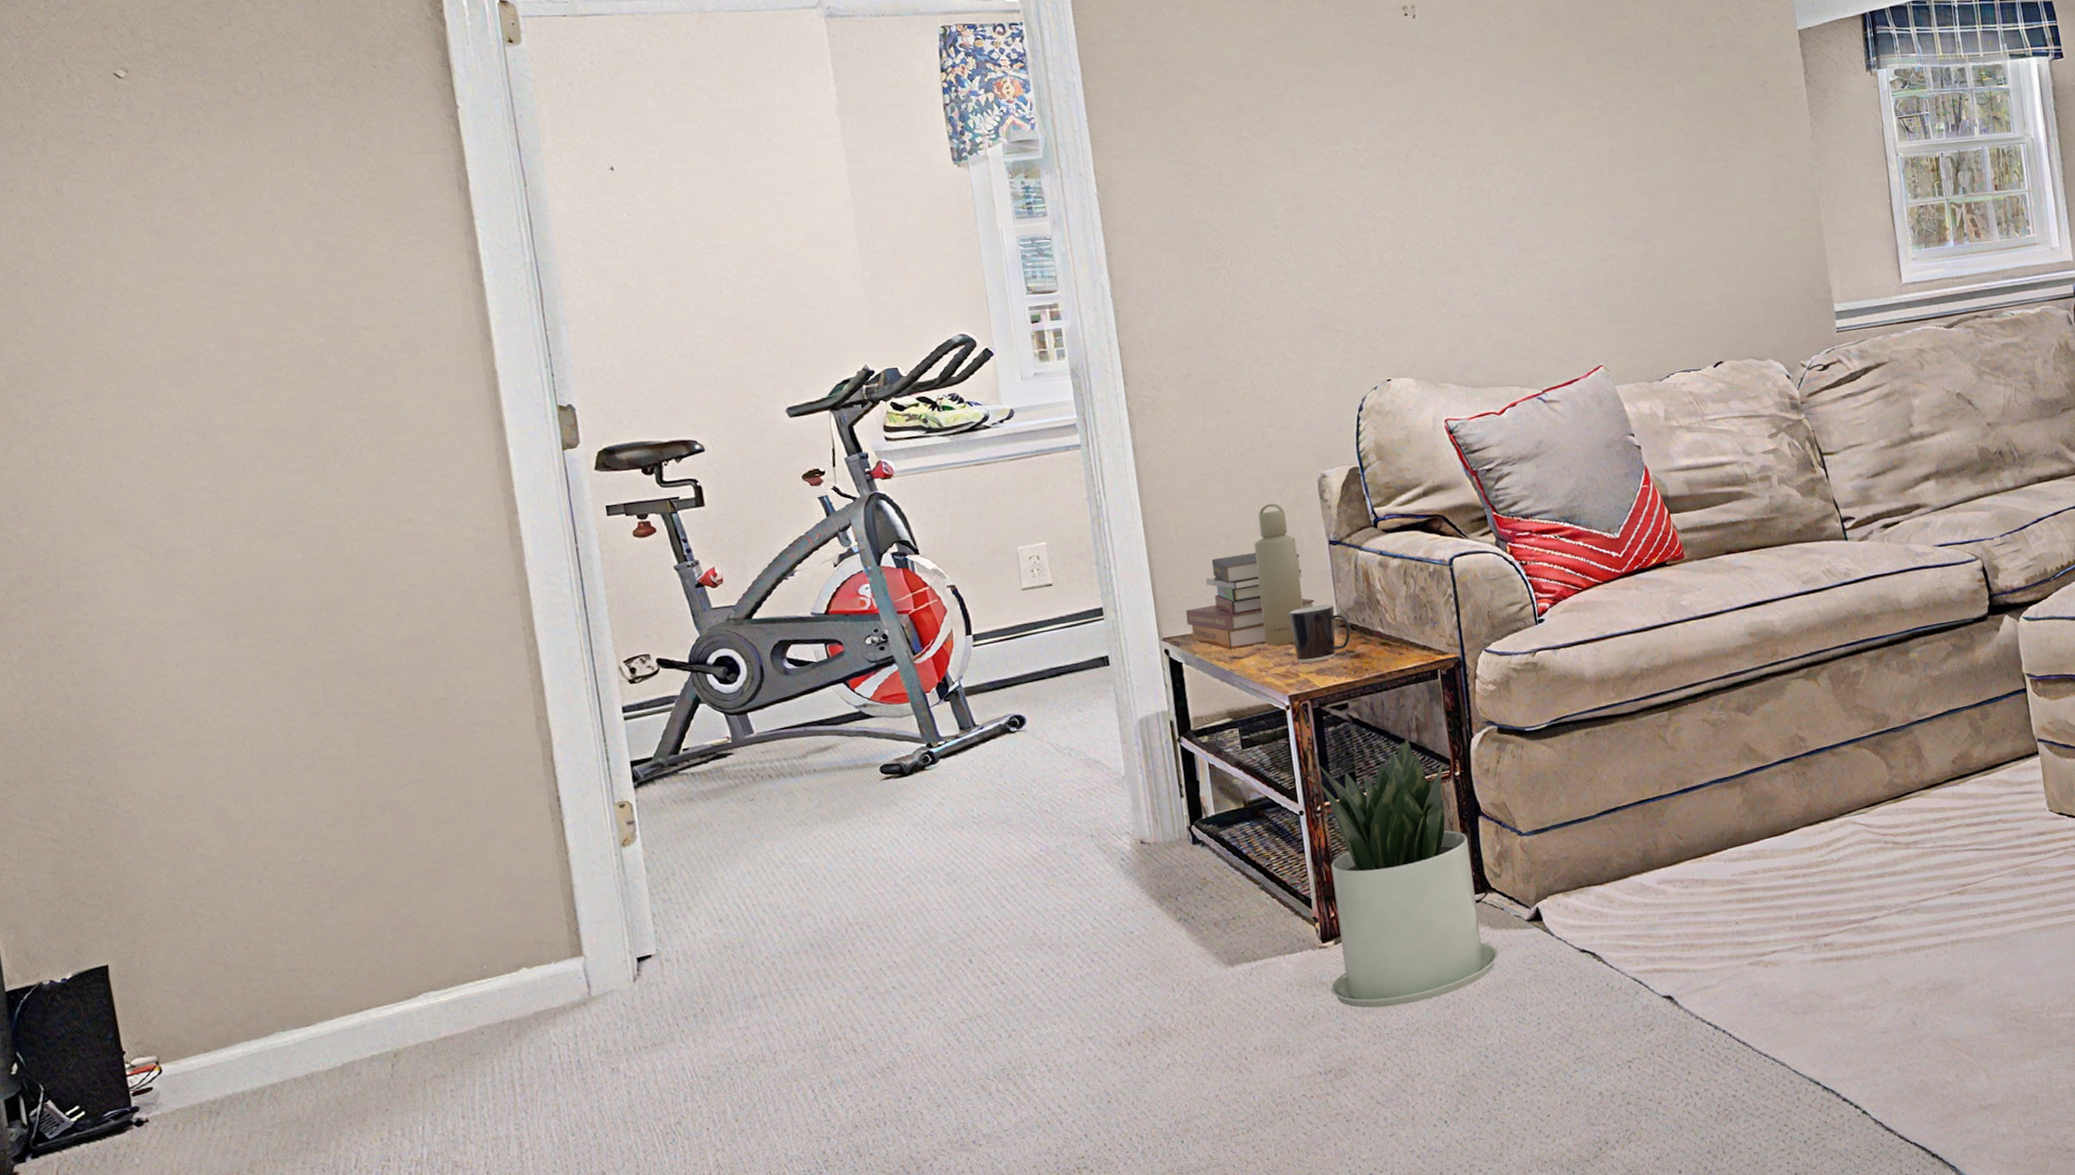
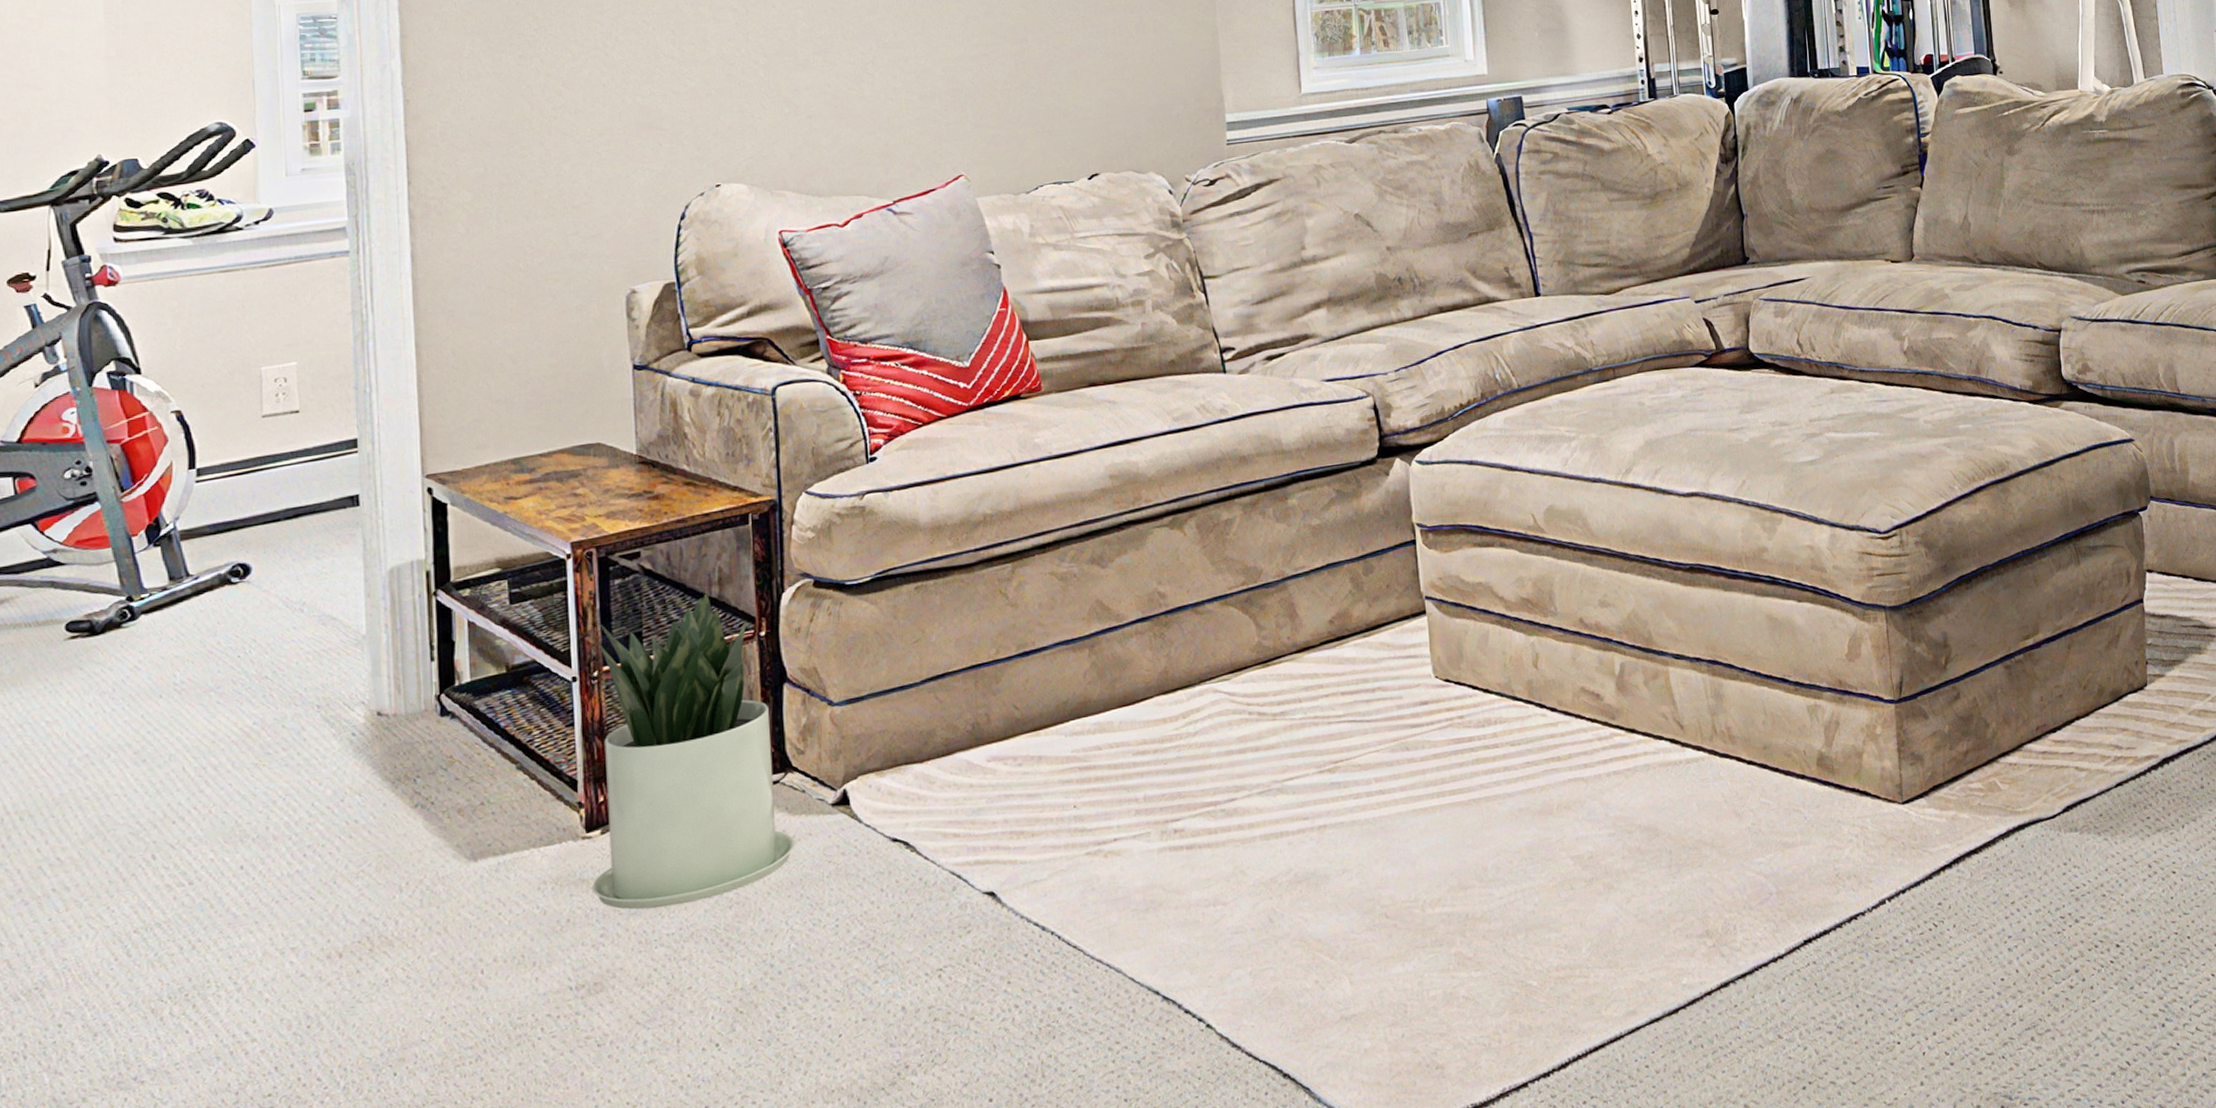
books: present [1185,553,1315,649] -> none [456,378,611,489]
bottle: present [1254,503,1304,646] -> none [544,321,597,485]
mug: present [1287,604,1351,664] -> none [577,438,651,506]

